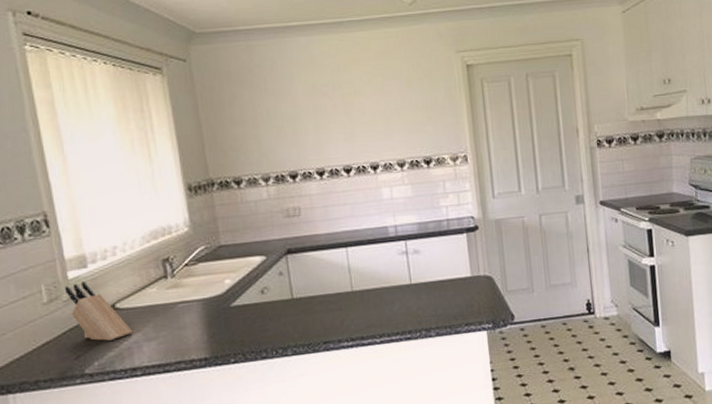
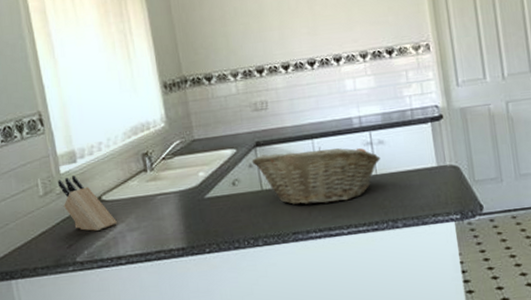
fruit basket: none [282,255,416,314] -> present [251,147,381,205]

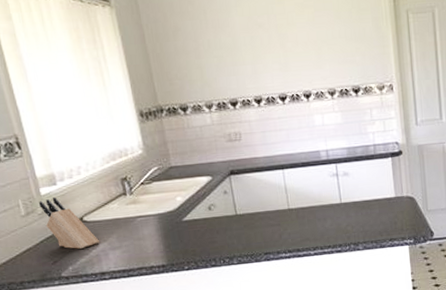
fruit basket: present [251,147,381,205] -> none [226,177,345,229]

